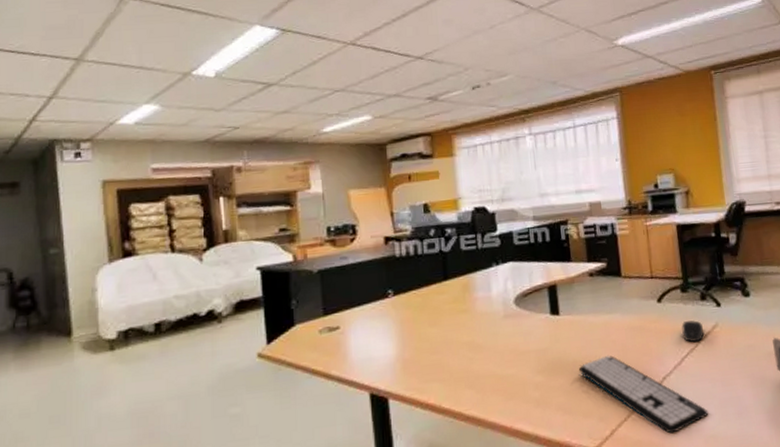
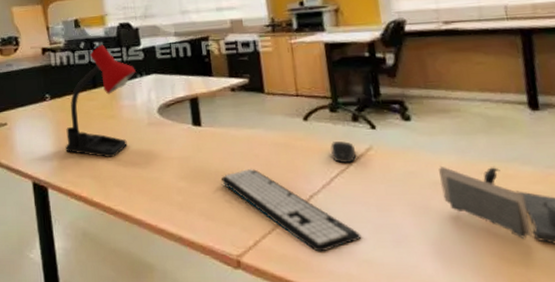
desk lamp: none [410,231,492,357] -> present [65,44,136,157]

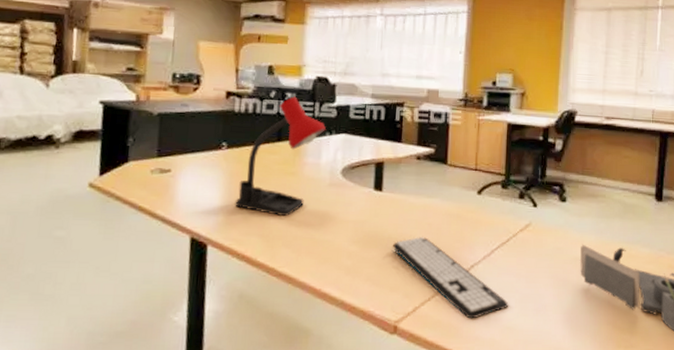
computer mouse: present [330,141,357,164] -> none [495,216,518,238]

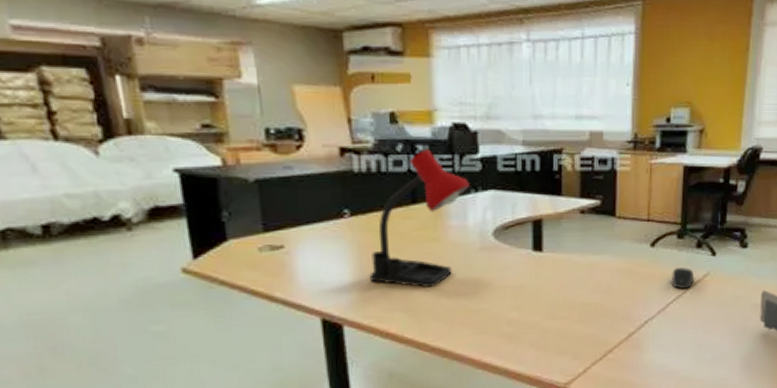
keyboard: present [392,237,509,319] -> none [557,297,685,374]
computer mouse: none [495,216,518,238] -> present [670,268,695,290]

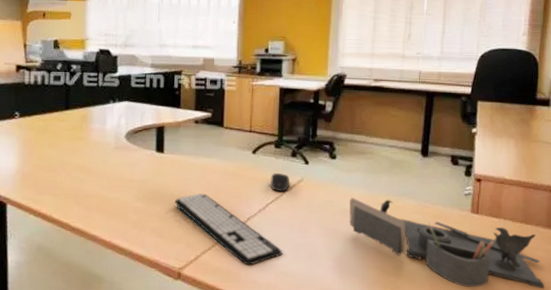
desk lamp: present [369,149,470,287] -> none [29,68,109,177]
keyboard: none [557,297,685,374] -> present [174,193,283,266]

